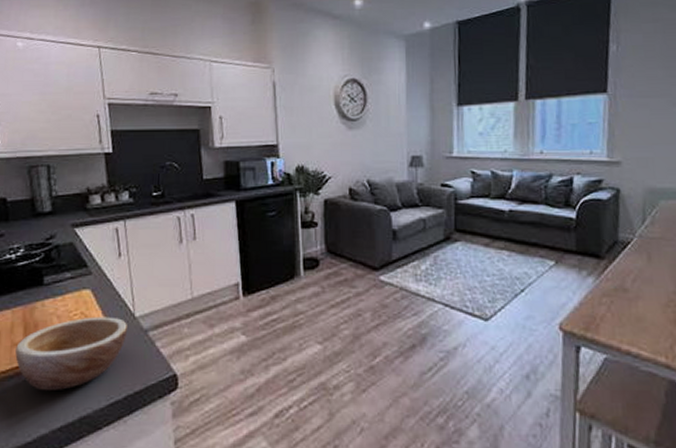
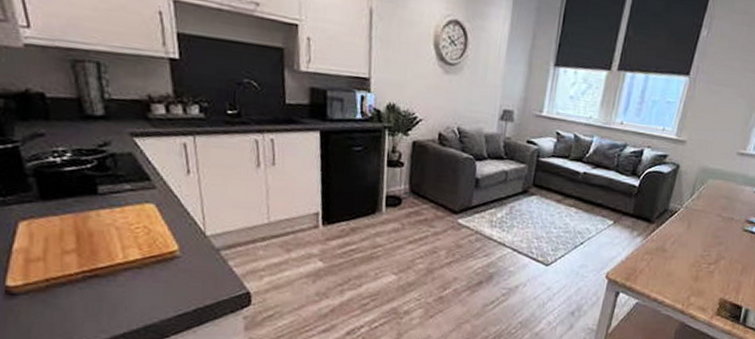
bowl: present [15,316,127,390] -> none [67,231,197,300]

